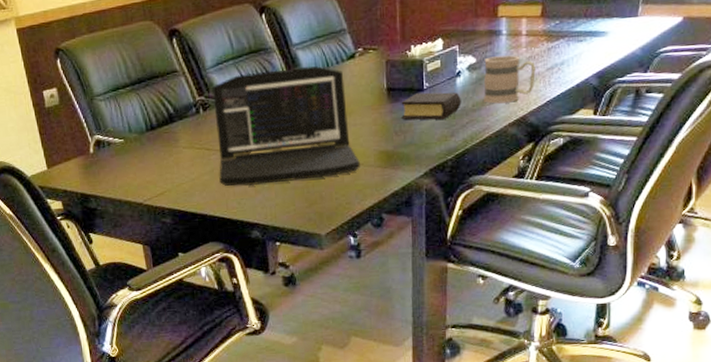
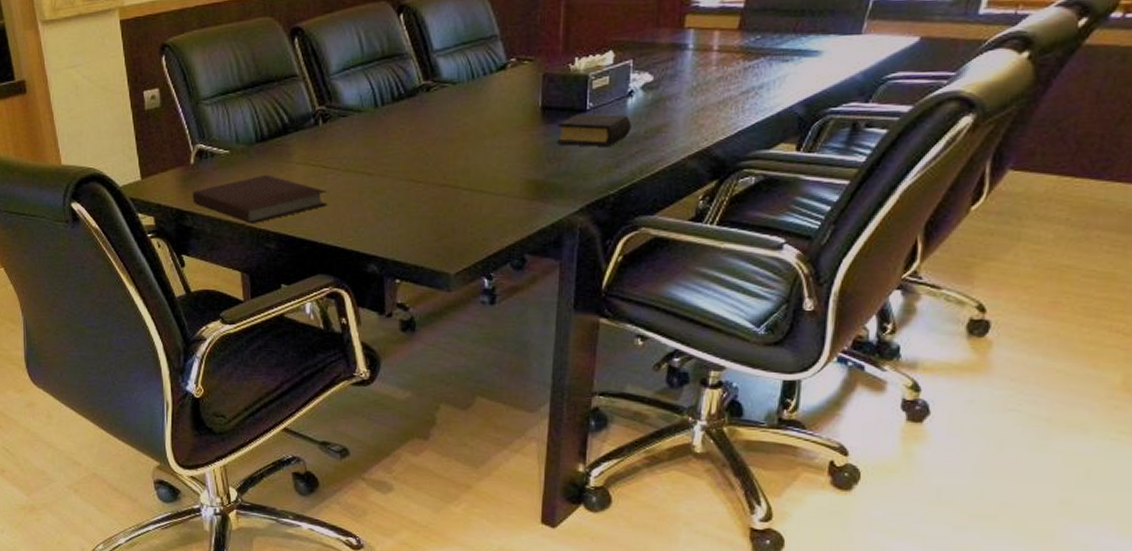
notebook: none [93,158,213,203] -> present [192,174,328,225]
laptop: present [212,66,360,187] -> none [334,77,503,213]
mug: present [484,55,536,104] -> none [659,74,727,132]

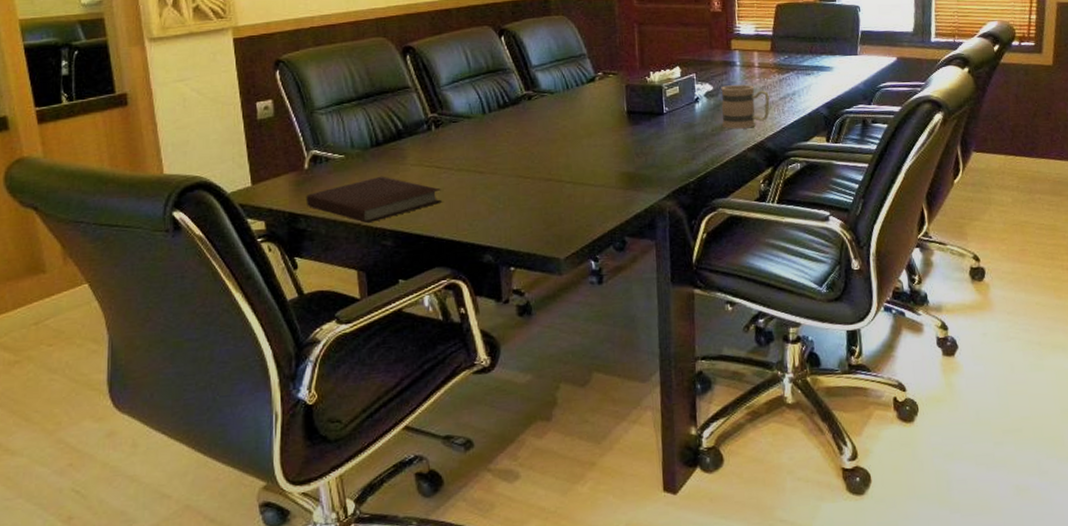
book: present [557,114,632,148] -> none [641,116,701,144]
mug: none [659,74,727,132] -> present [720,84,770,129]

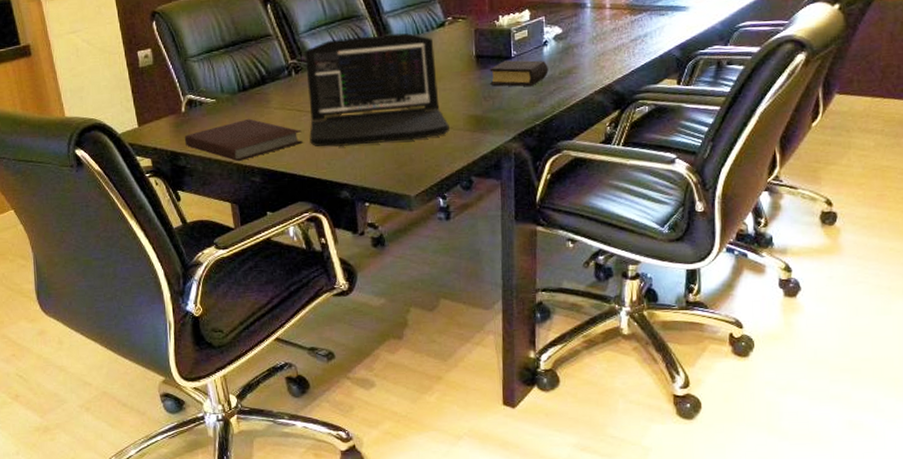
laptop: none [445,88,601,207] -> present [304,33,449,147]
book: none [641,116,701,144] -> present [489,60,549,87]
mug: present [720,84,770,129] -> none [570,26,620,73]

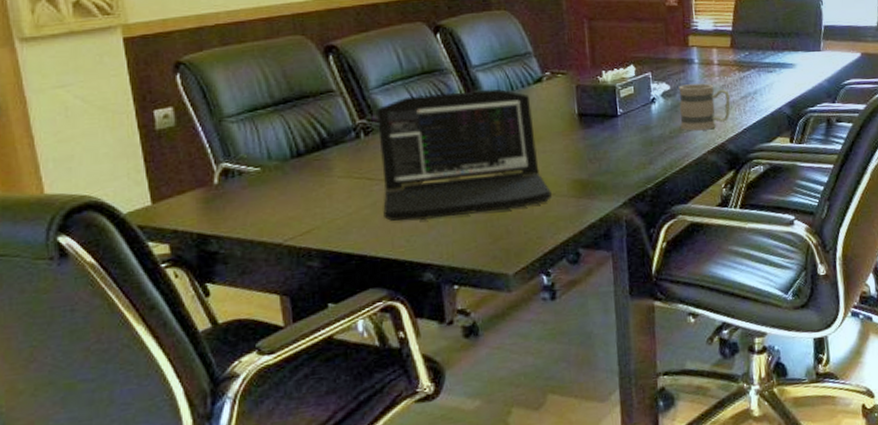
notebook: present [184,118,304,162] -> none [216,190,376,243]
book: present [489,60,549,87] -> none [594,118,658,147]
mug: none [570,26,620,73] -> present [678,83,731,131]

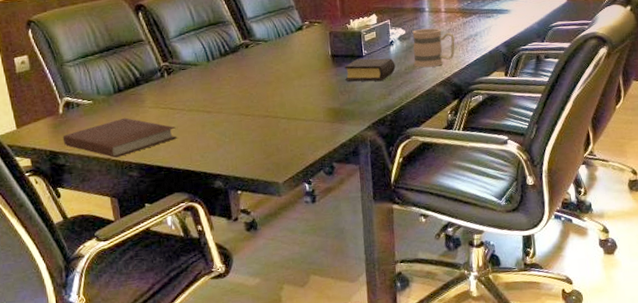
notebook: none [216,190,376,243] -> present [62,117,178,158]
laptop: present [375,89,552,221] -> none [175,36,311,142]
book: none [594,118,658,147] -> present [344,58,396,82]

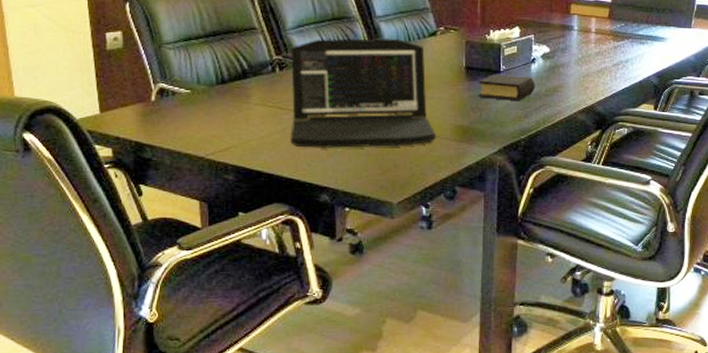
notebook: present [62,117,178,158] -> none [152,113,284,158]
laptop: none [175,36,311,142] -> present [290,38,436,149]
mug: present [412,28,455,68] -> none [556,48,603,92]

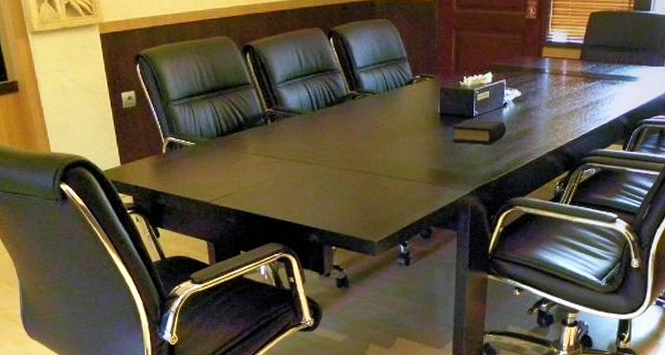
laptop: present [290,38,436,149] -> none [280,89,413,194]

